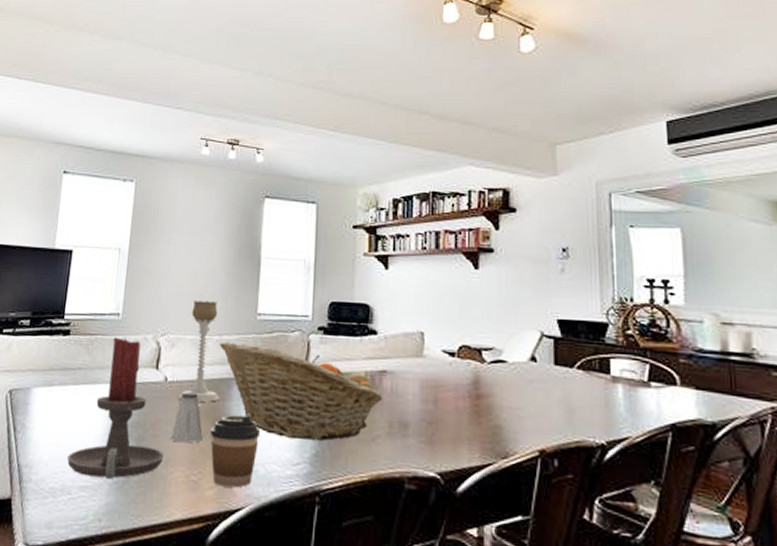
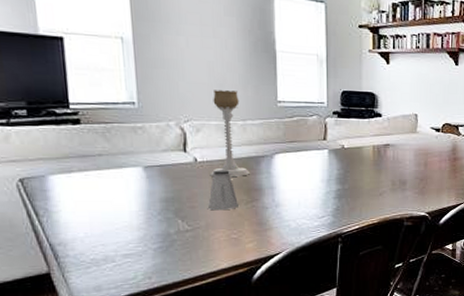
candle holder: present [67,337,164,480] -> none [104,124,204,246]
coffee cup: present [210,413,260,488] -> none [245,183,289,240]
fruit basket: present [220,342,383,441] -> none [245,126,387,200]

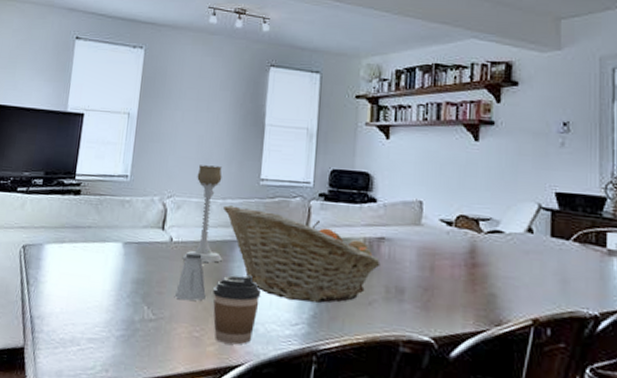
fruit basket: none [245,126,387,200] -> present [223,205,380,303]
coffee cup: none [245,183,289,240] -> present [213,274,260,345]

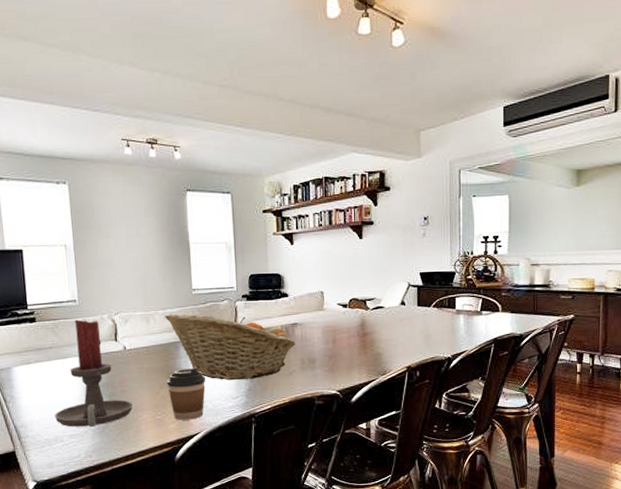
candle holder: none [77,197,168,334] -> present [55,319,133,428]
saltshaker: present [174,252,206,301] -> none [135,356,162,394]
candle holder: present [182,165,222,263] -> none [137,283,170,362]

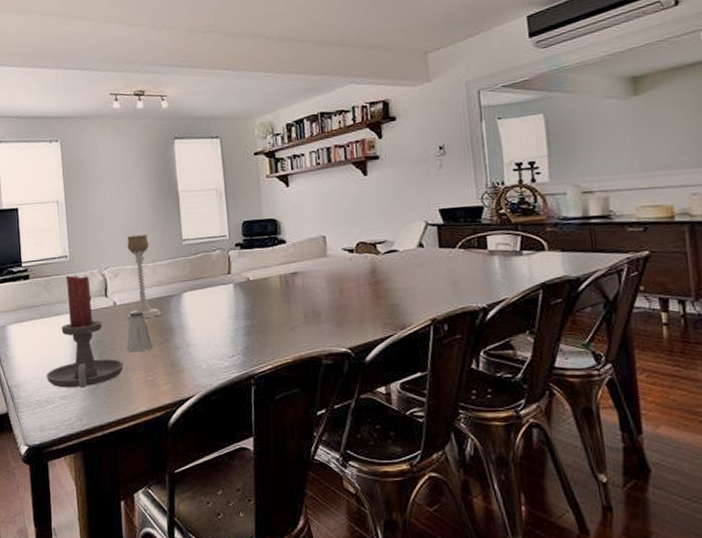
saltshaker: none [135,356,162,394] -> present [126,311,153,353]
candle holder: none [137,283,170,362] -> present [127,235,161,319]
fruit basket: present [165,314,296,381] -> none [155,266,297,338]
coffee cup: present [167,366,206,420] -> none [158,321,199,382]

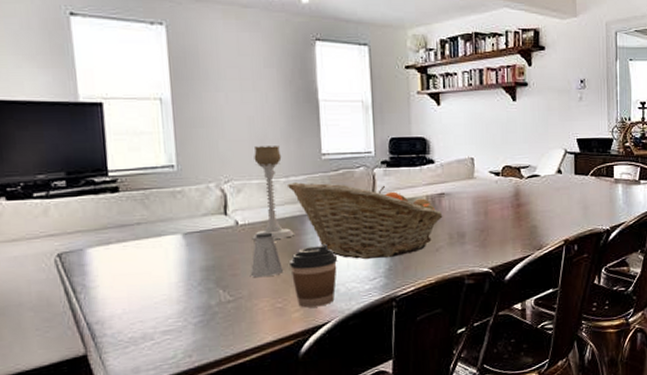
candle holder: present [46,274,124,389] -> none [143,188,246,322]
fruit basket: none [155,266,297,338] -> present [288,182,443,260]
coffee cup: none [158,321,199,382] -> present [290,243,337,308]

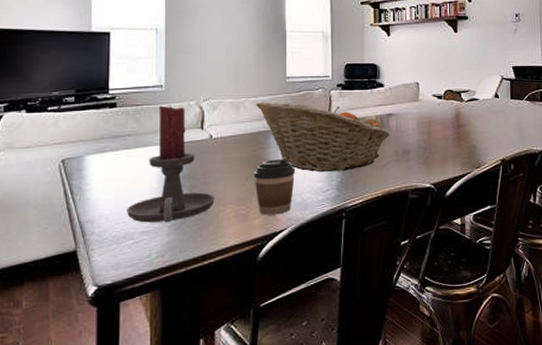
candle holder: none [143,188,246,322] -> present [127,105,215,223]
saltshaker: present [250,232,283,278] -> none [219,145,247,186]
candle holder: present [252,146,294,240] -> none [223,70,259,152]

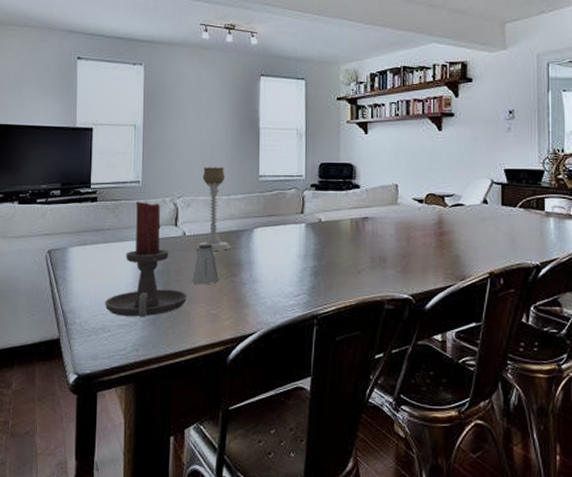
saltshaker: none [219,145,247,186] -> present [191,244,219,285]
candle holder: none [223,70,259,152] -> present [195,167,231,250]
coffee cup: present [254,156,295,215] -> none [225,257,266,317]
fruit basket: present [256,102,390,173] -> none [229,200,366,276]

